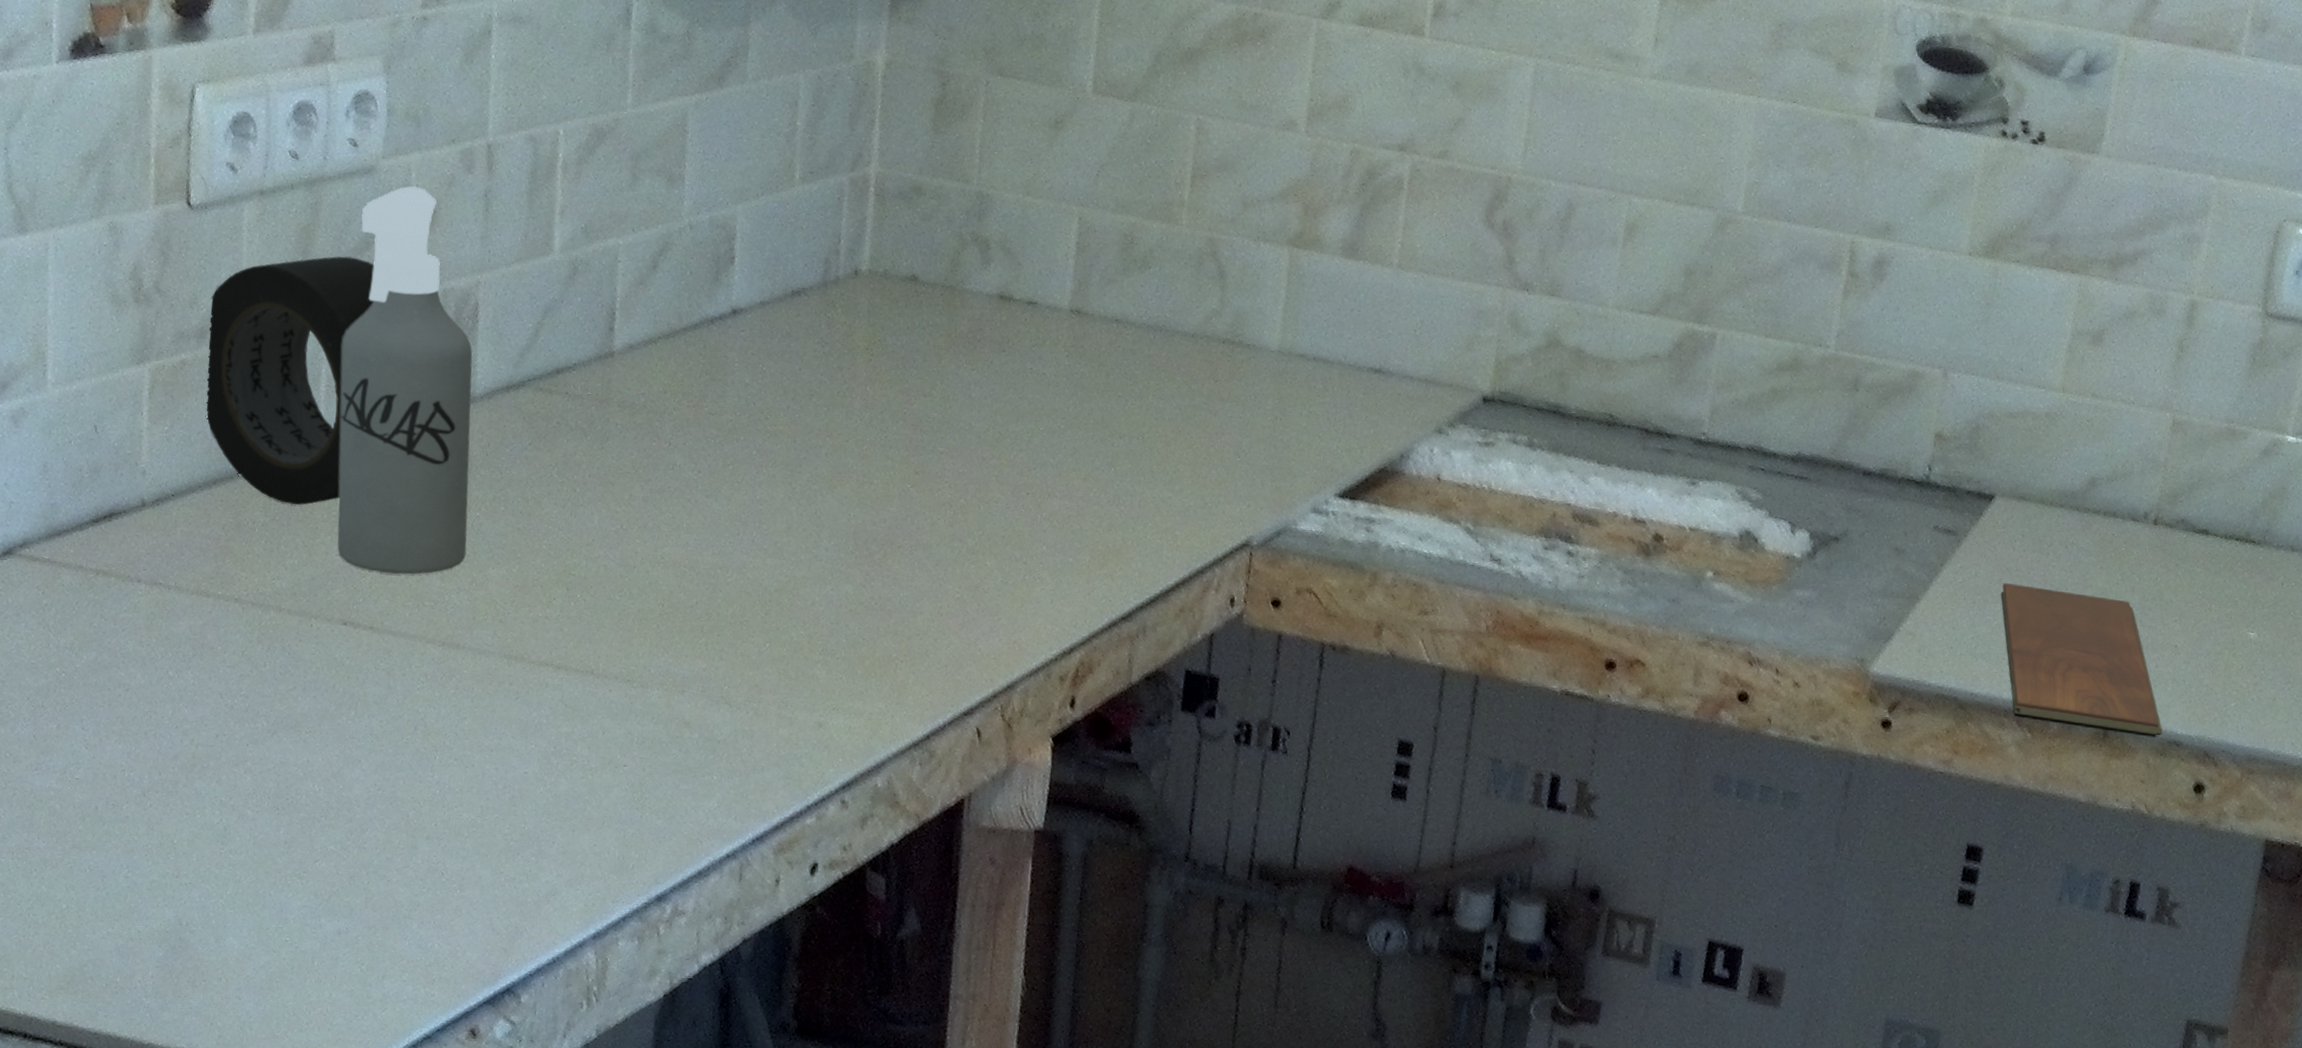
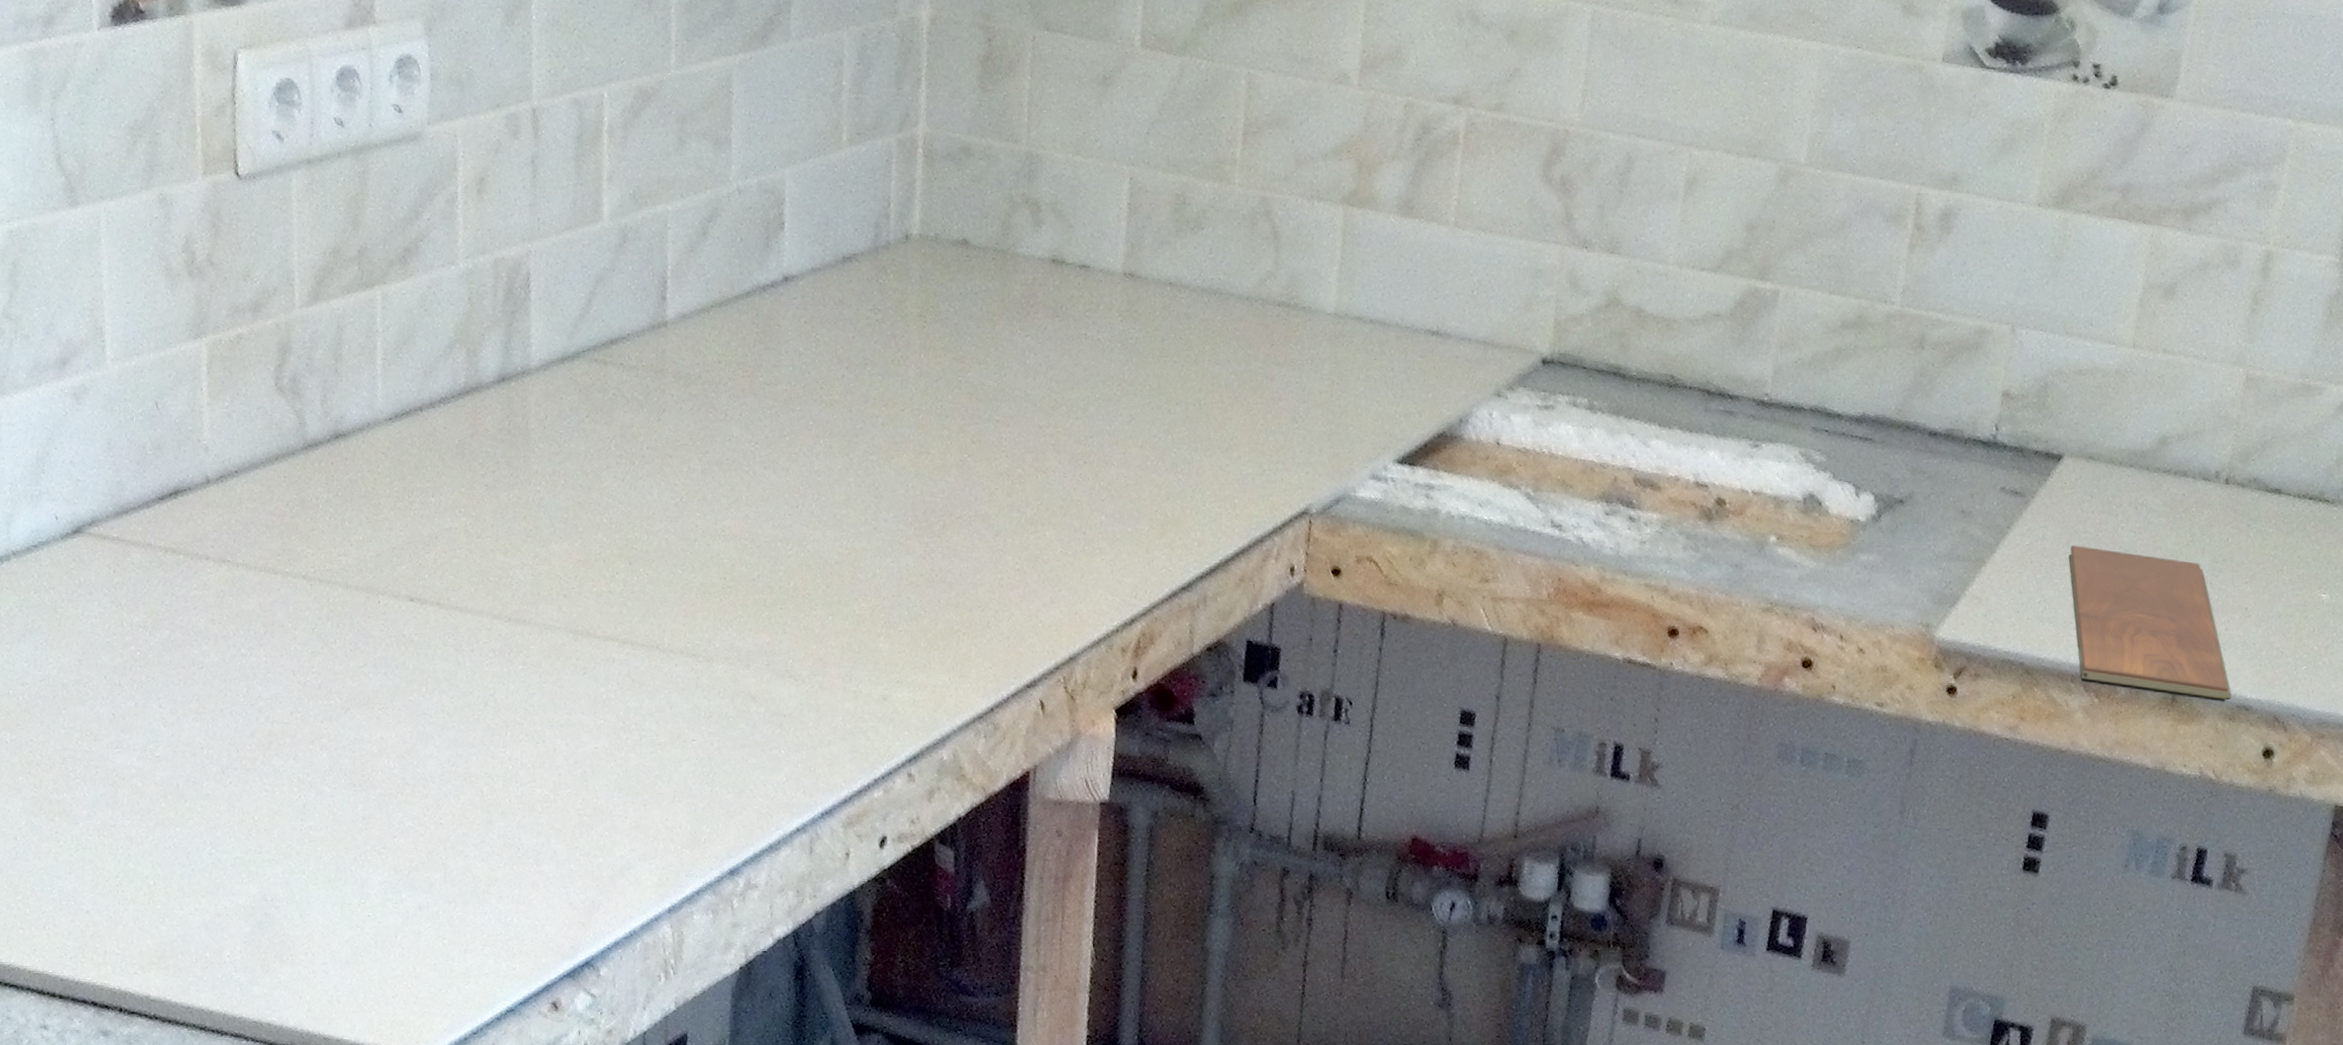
adhesive tape: present [205,256,375,506] -> none [263,225,427,481]
spray bottle: present [337,186,473,575] -> none [395,153,529,551]

